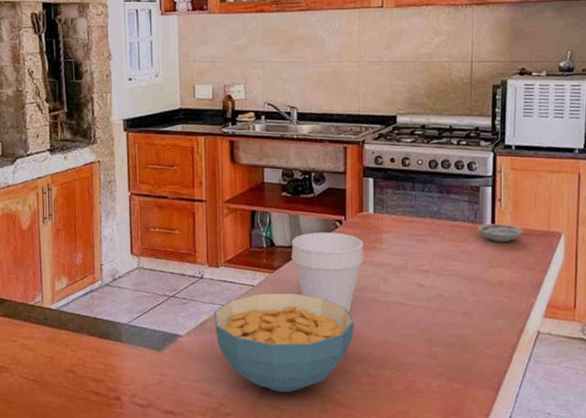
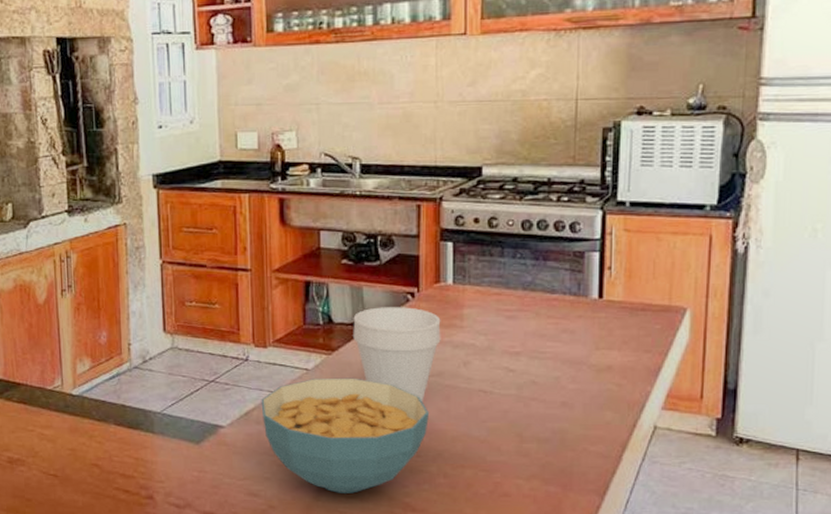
saucer: present [477,224,523,242] -> none [580,297,638,318]

